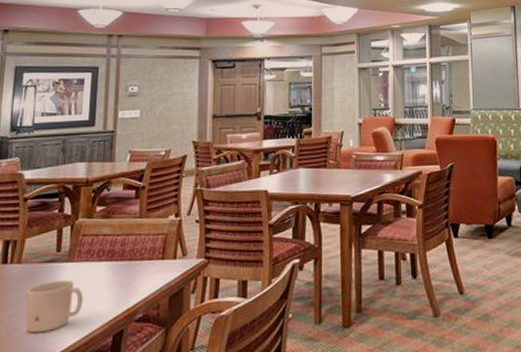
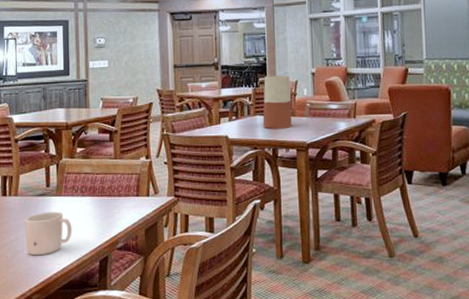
vase: none [305,126,336,183] -> present [262,75,292,130]

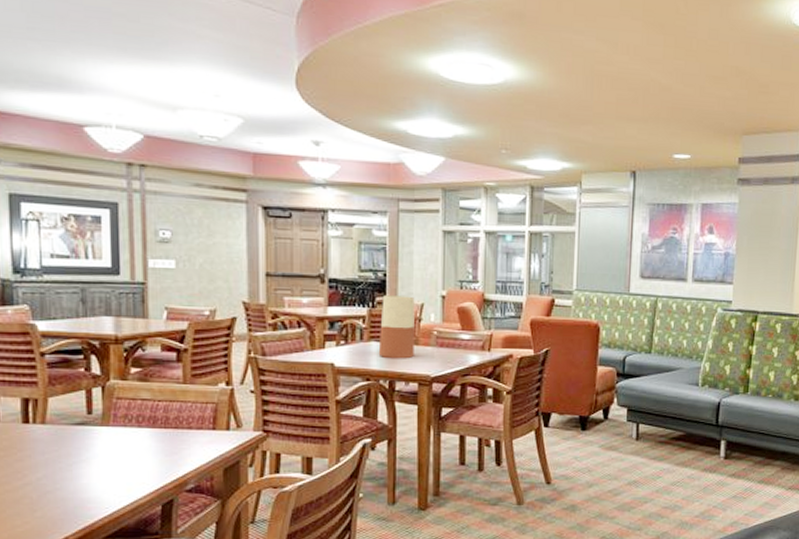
mug: present [25,211,72,256] -> none [57,444,124,498]

